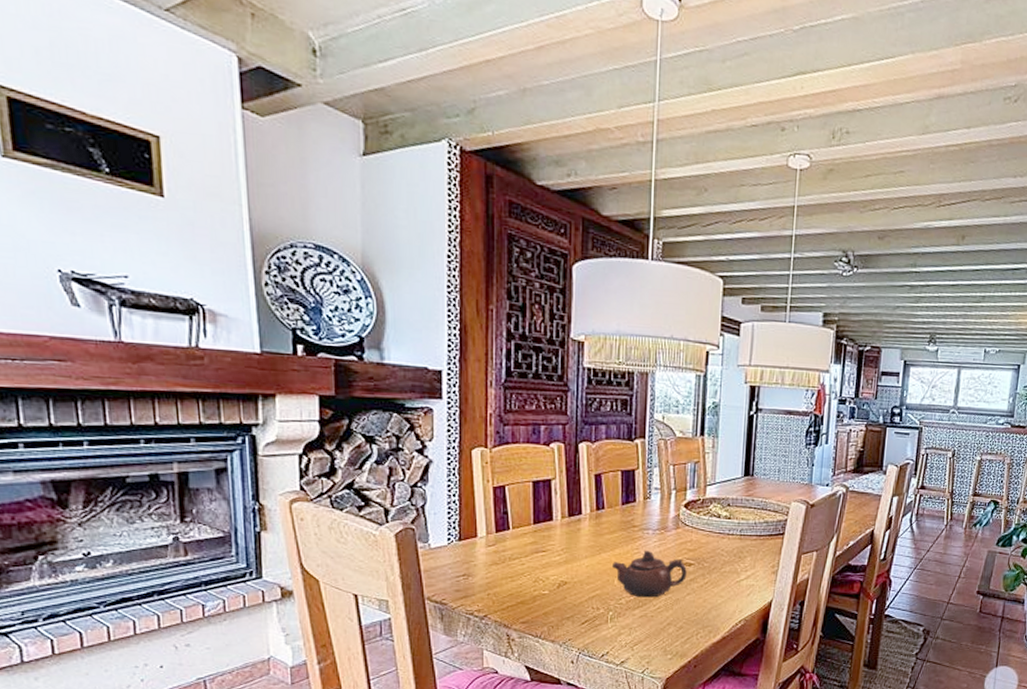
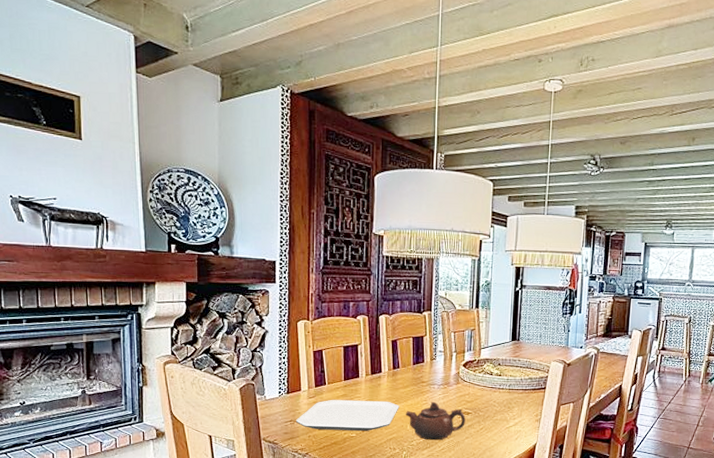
plate: none [470,547,604,587] -> present [295,399,399,431]

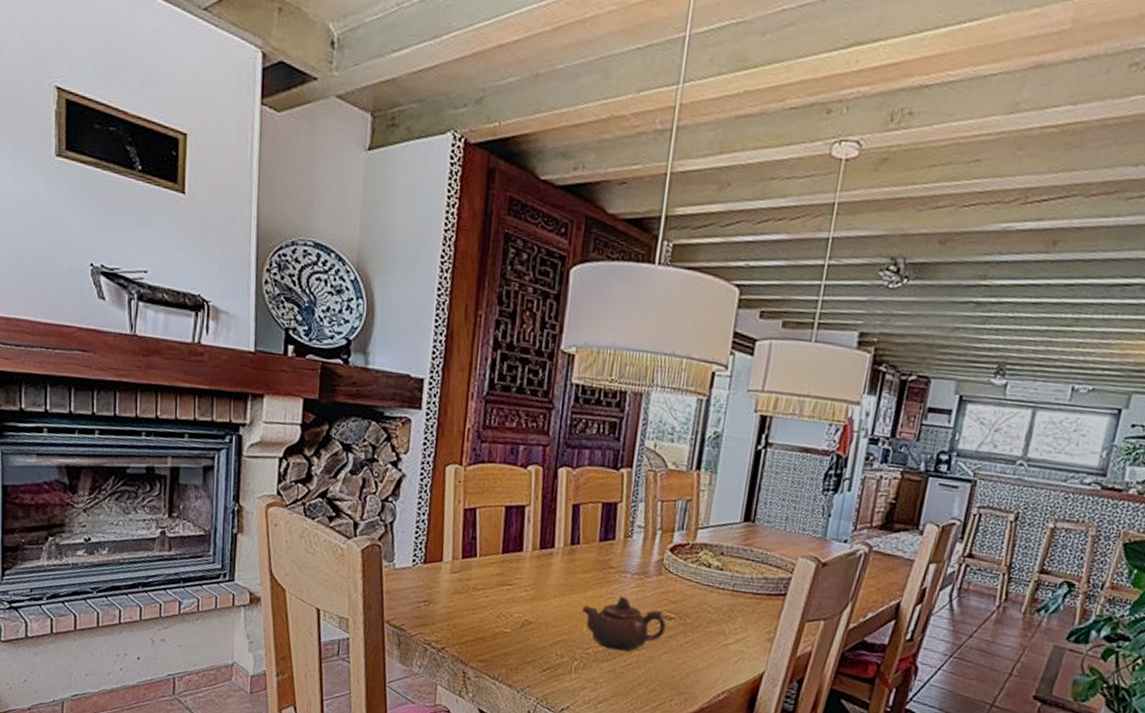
plate: present [295,399,399,431] -> none [431,577,575,627]

